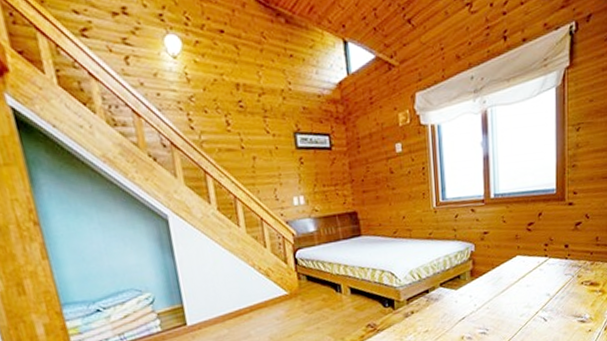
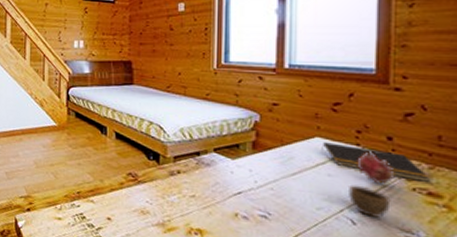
notepad: none [521,257,592,277] -> present [321,142,432,182]
cup: none [541,288,568,313] -> present [349,184,391,218]
fruit: none [546,258,570,285] -> present [357,150,395,185]

